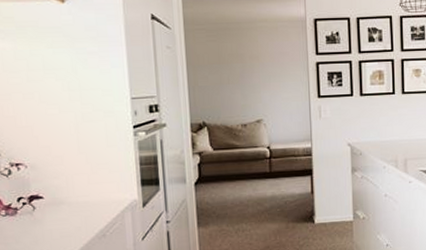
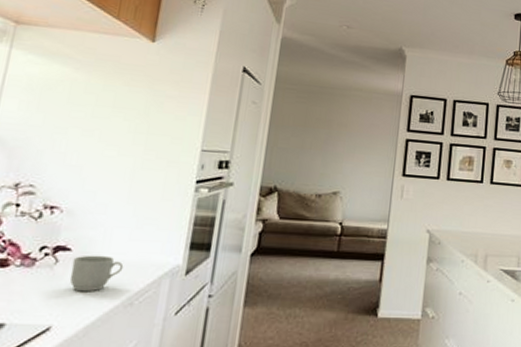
mug: none [47,199,90,230] -> present [69,255,124,292]

